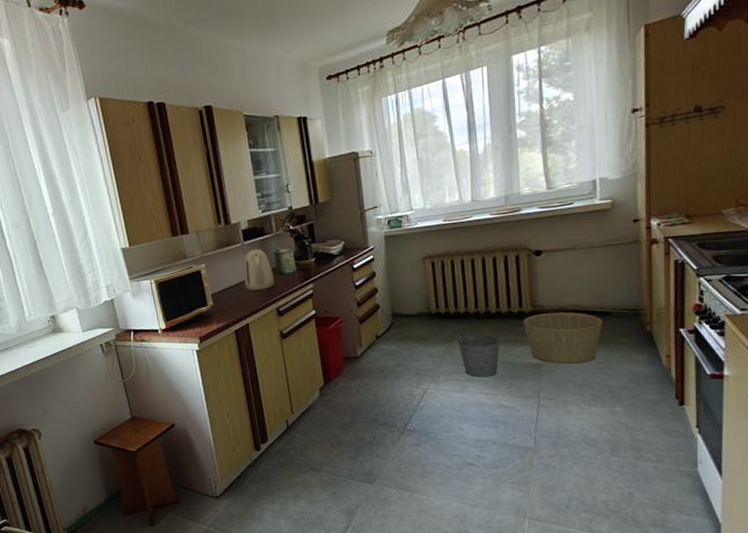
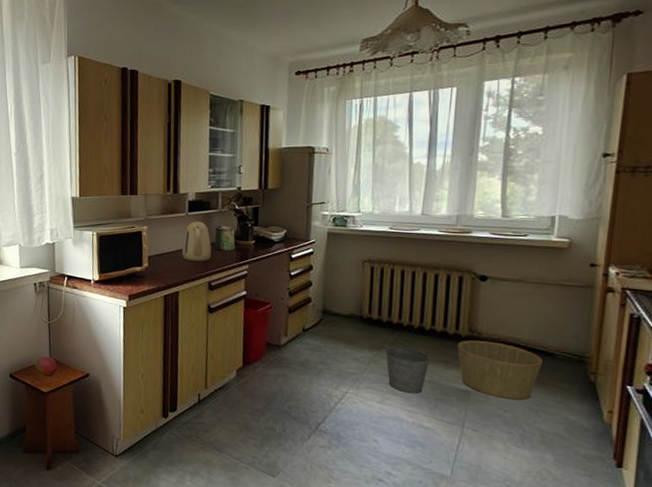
fruit: none [117,415,141,435] -> present [34,356,58,377]

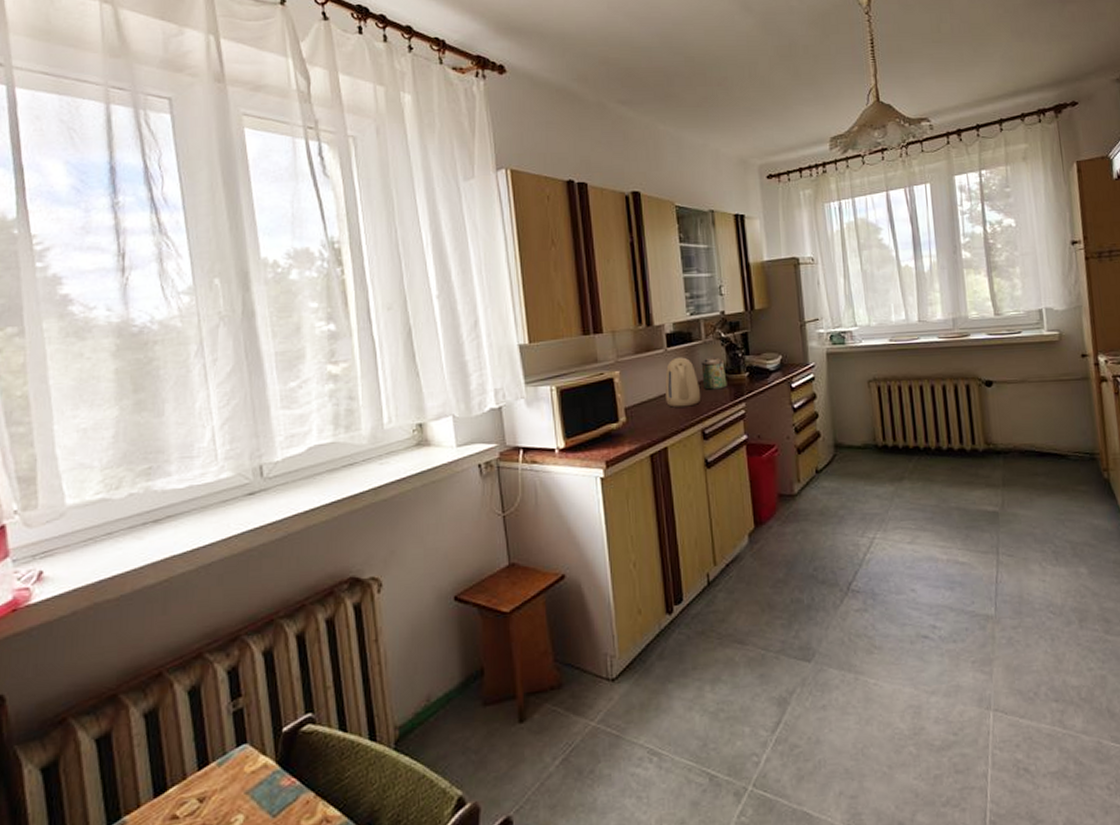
fruit: present [34,356,58,377] -> none [488,561,521,590]
bucket: present [385,346,431,394] -> none [907,473,954,527]
basket: present [456,340,543,400] -> none [976,451,1059,514]

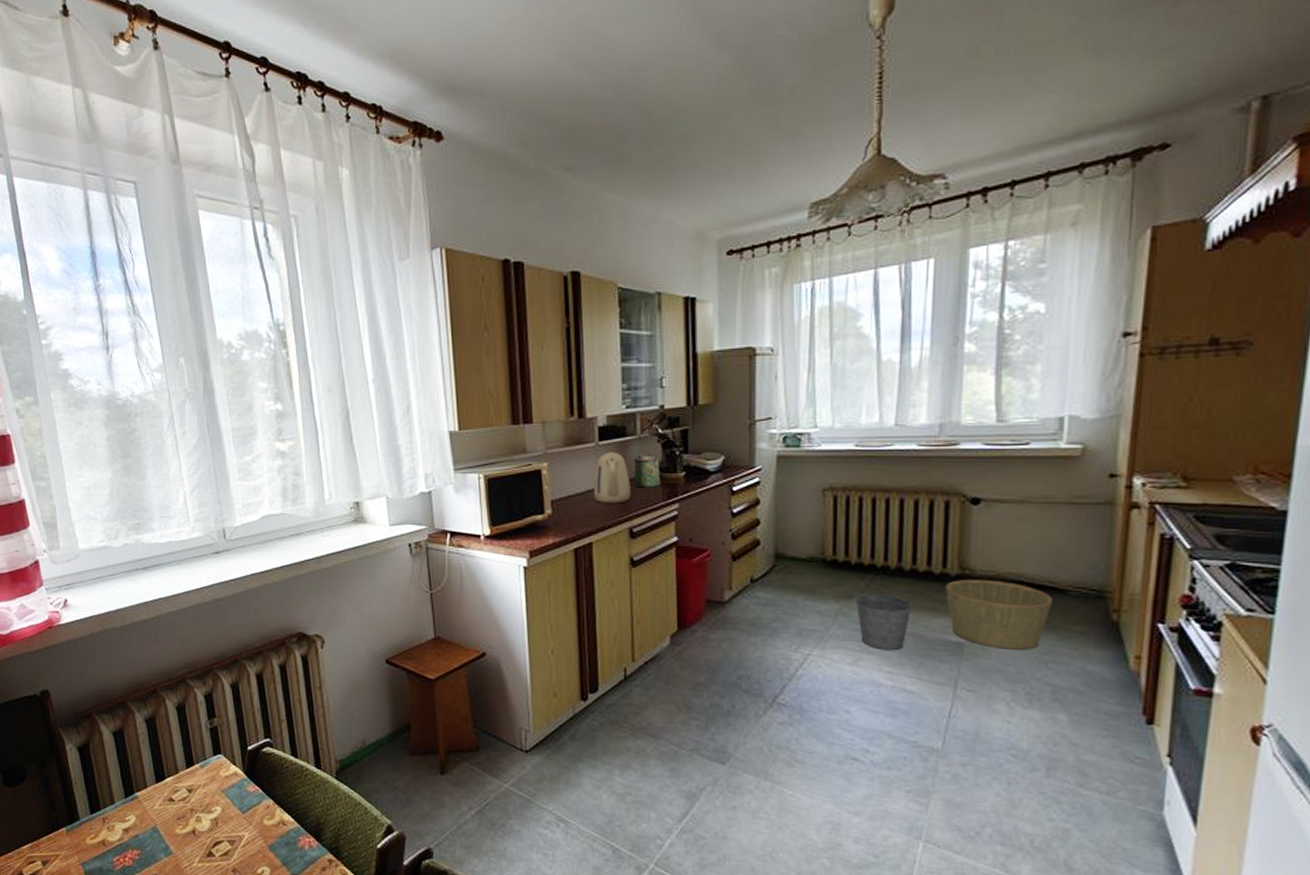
bucket: none [907,473,954,527] -> present [855,593,913,651]
basket: none [976,451,1059,514] -> present [944,579,1052,650]

